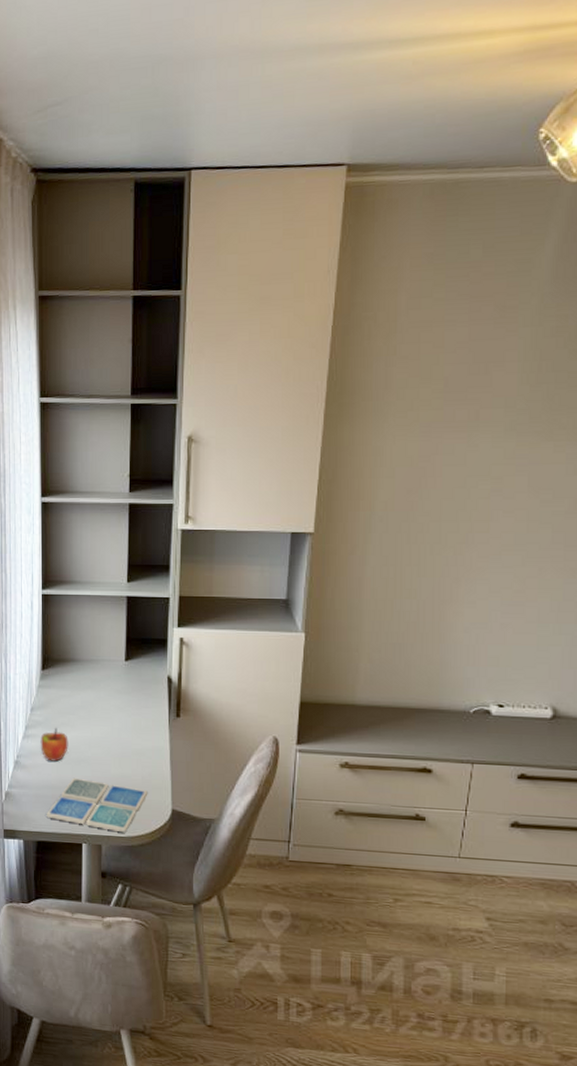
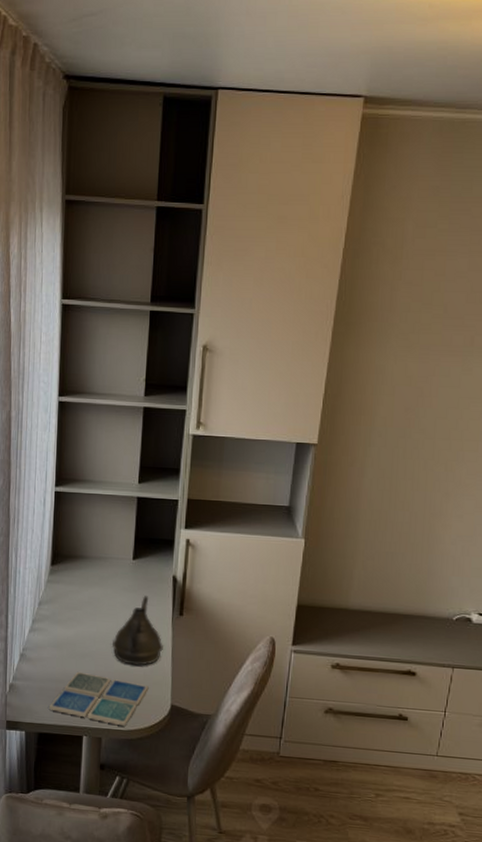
apple: present [40,728,69,762] -> none [46,623,74,656]
teapot: none [108,698,161,770] -> present [113,596,163,666]

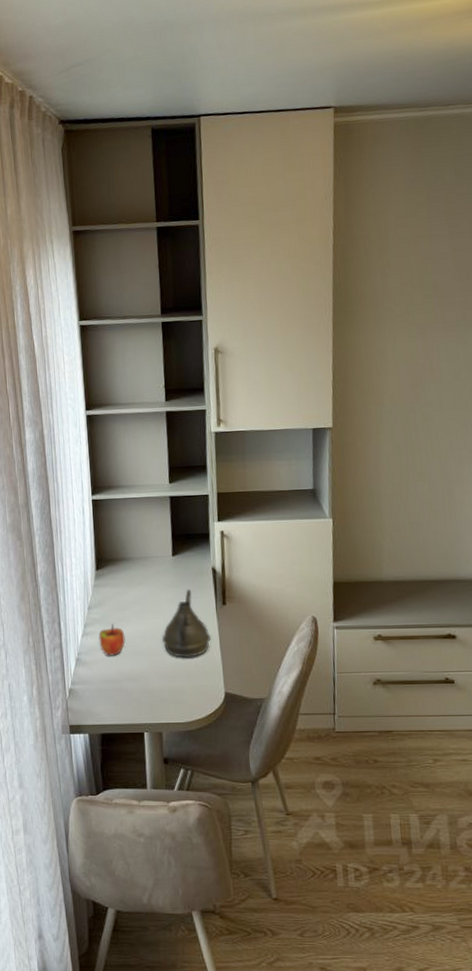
apple: none [46,623,74,656] -> present [98,624,125,656]
drink coaster: present [49,671,149,727] -> none [109,670,202,719]

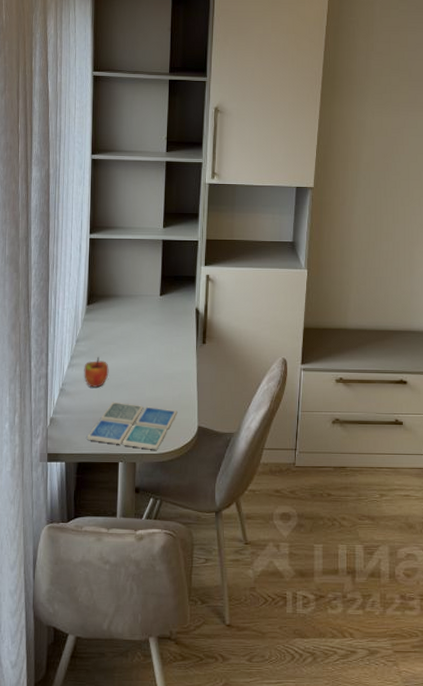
drink coaster: none [109,670,202,719] -> present [87,401,178,450]
teapot: present [162,589,211,658] -> none [144,328,189,392]

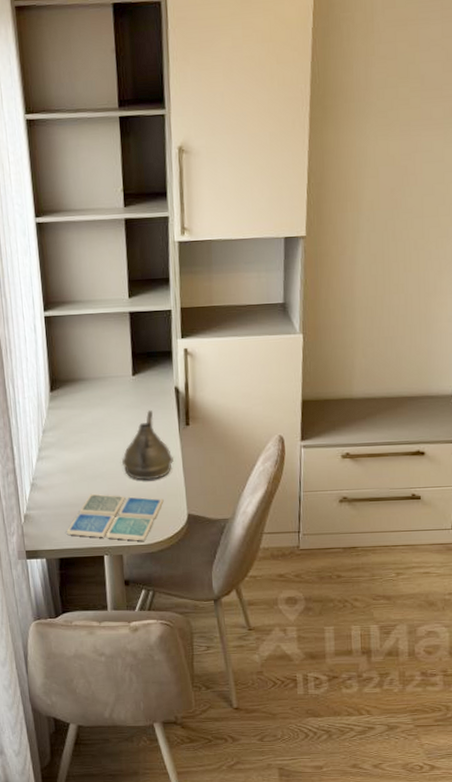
apple: present [84,357,109,388] -> none [54,447,83,480]
teapot: none [144,328,189,392] -> present [122,410,173,480]

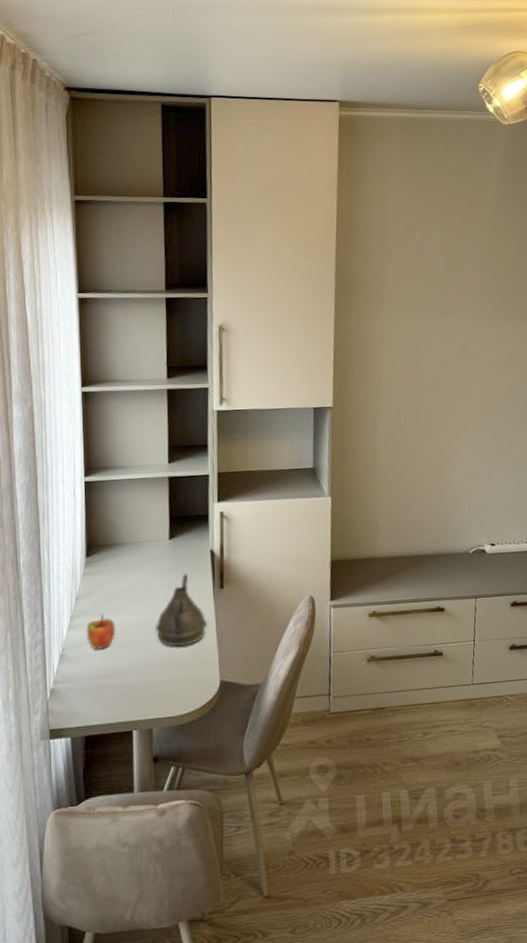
apple: none [54,447,83,480] -> present [86,615,116,650]
drink coaster: present [67,493,164,541] -> none [95,663,196,713]

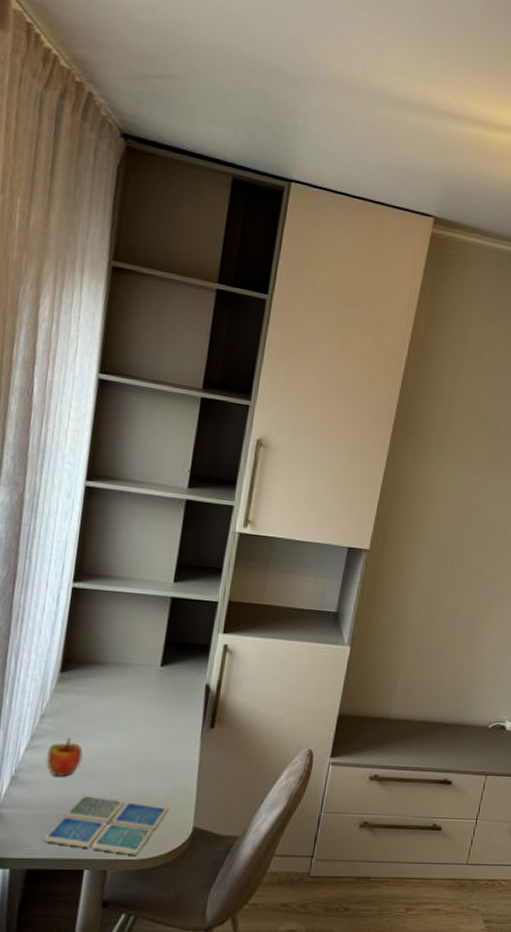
drink coaster: none [95,663,196,713] -> present [44,795,169,855]
teapot: present [156,574,207,647] -> none [129,706,189,785]

